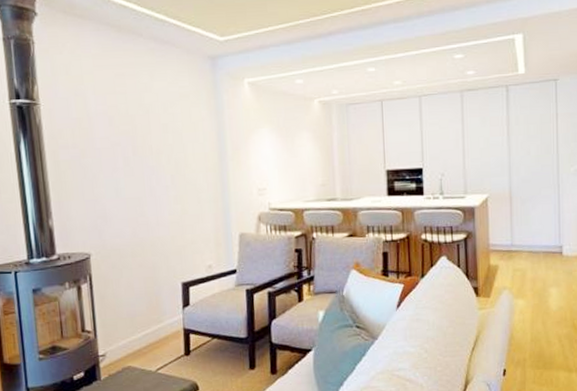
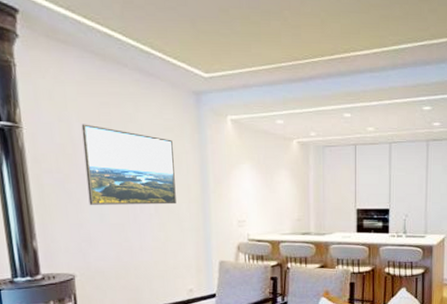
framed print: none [97,96,193,180] -> present [81,124,176,205]

